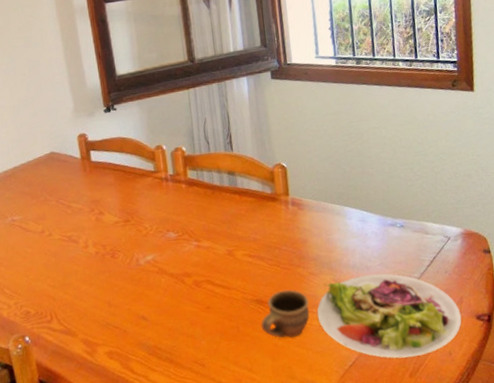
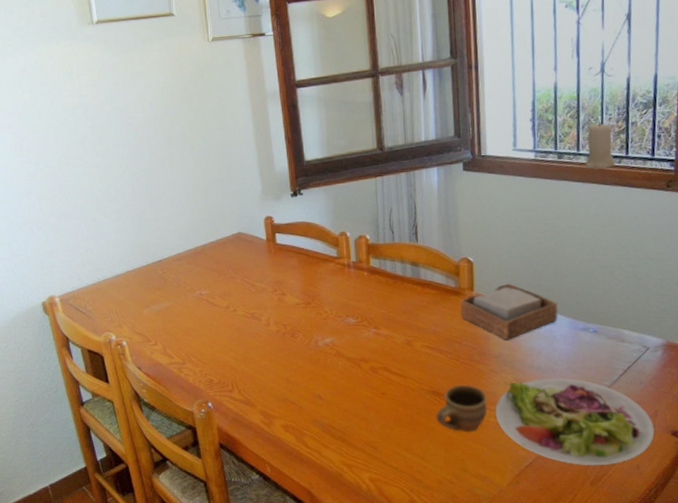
napkin holder: none [277,185,368,242] -> present [460,283,558,340]
candle: none [380,29,407,73] -> present [584,122,616,169]

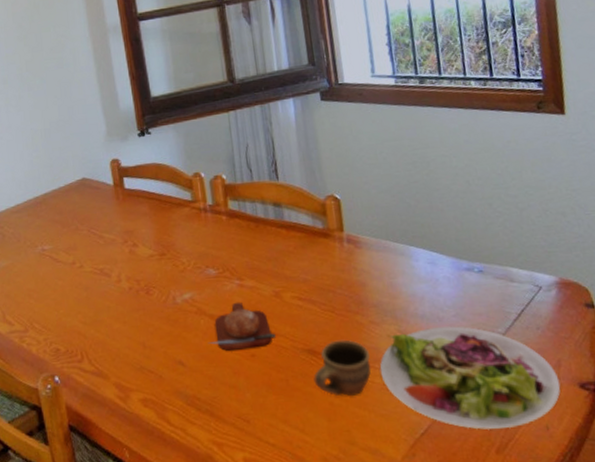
bread: none [345,347,405,389] -> present [209,302,276,351]
napkin holder: present [460,283,558,340] -> none [330,221,438,286]
candle: present [584,122,616,169] -> none [447,43,481,93]

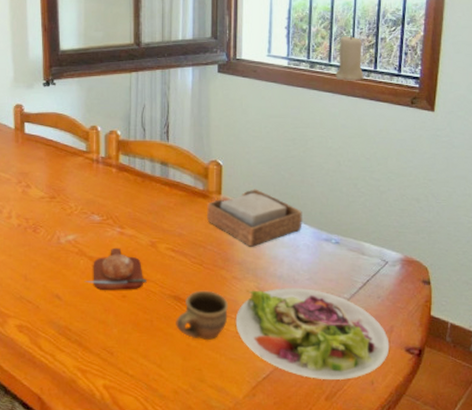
napkin holder: none [330,221,438,286] -> present [207,189,302,247]
candle: none [447,43,481,93] -> present [334,35,364,81]

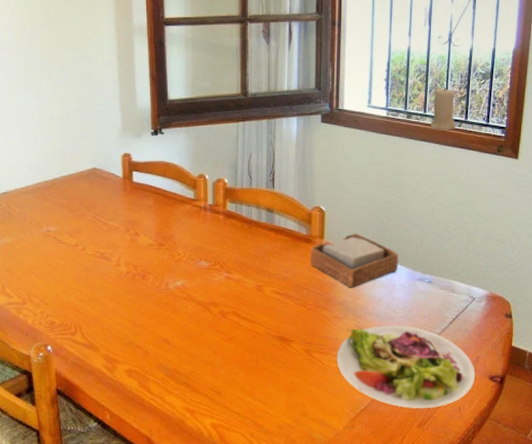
bread: present [85,247,147,290] -> none [194,292,253,333]
cup: present [176,290,228,341] -> none [280,330,329,378]

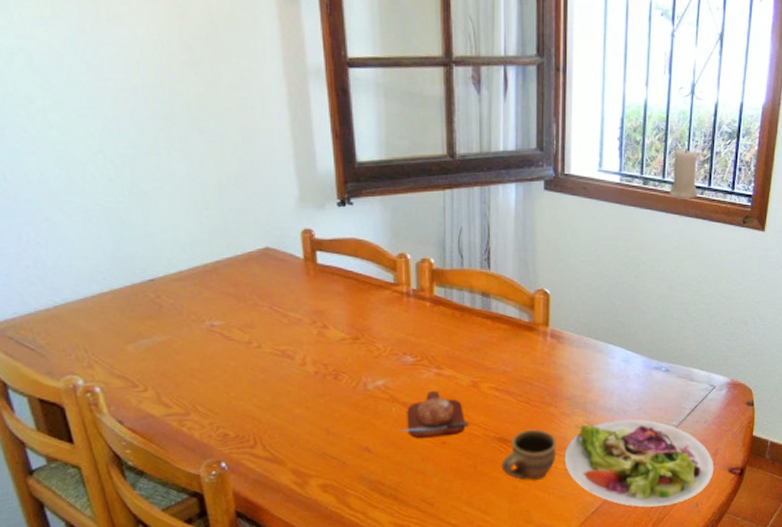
bread: none [194,292,253,333] -> present [399,390,469,438]
cup: none [280,330,329,378] -> present [501,429,556,481]
napkin holder: present [310,233,399,288] -> none [534,318,633,380]

